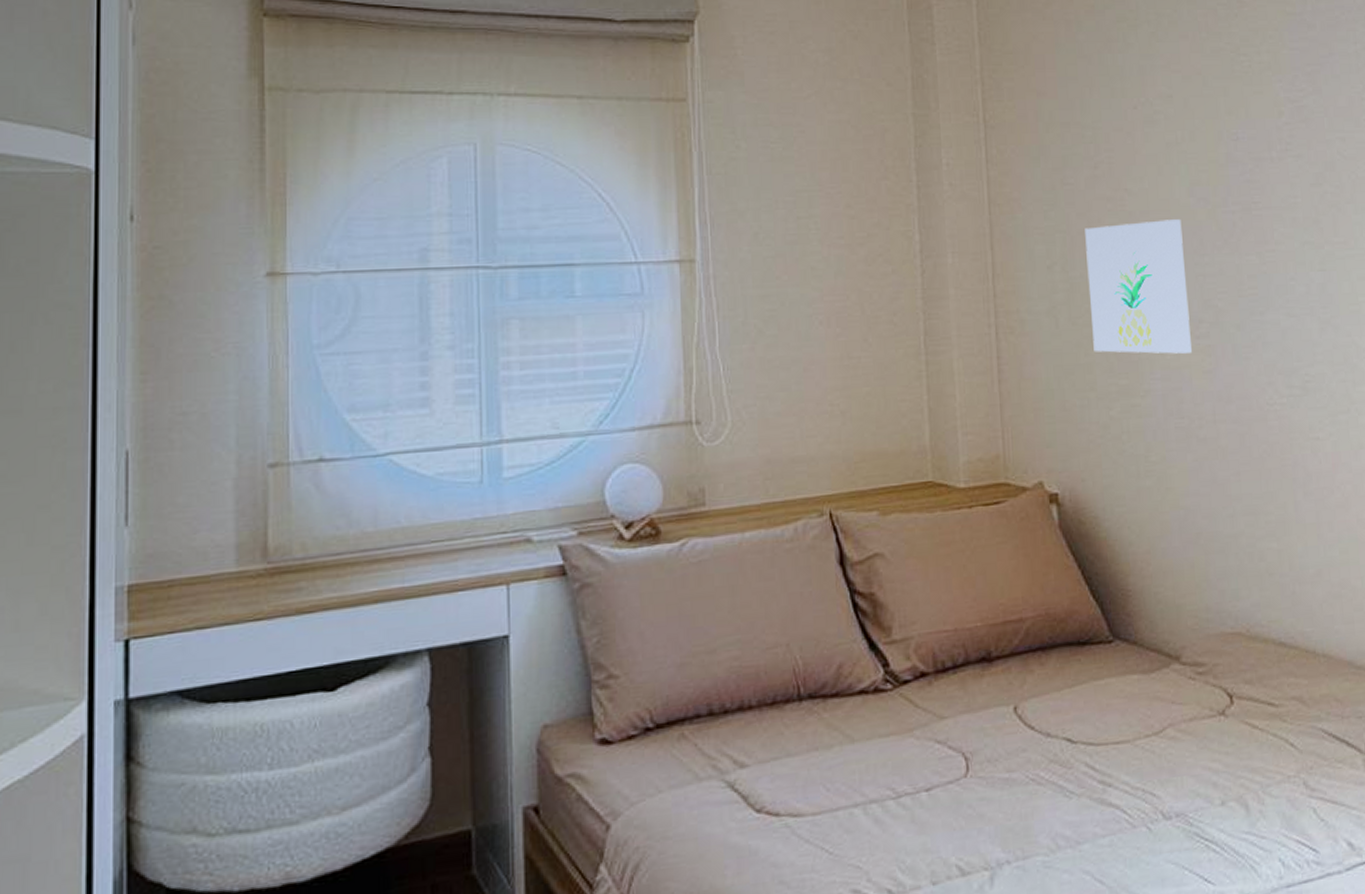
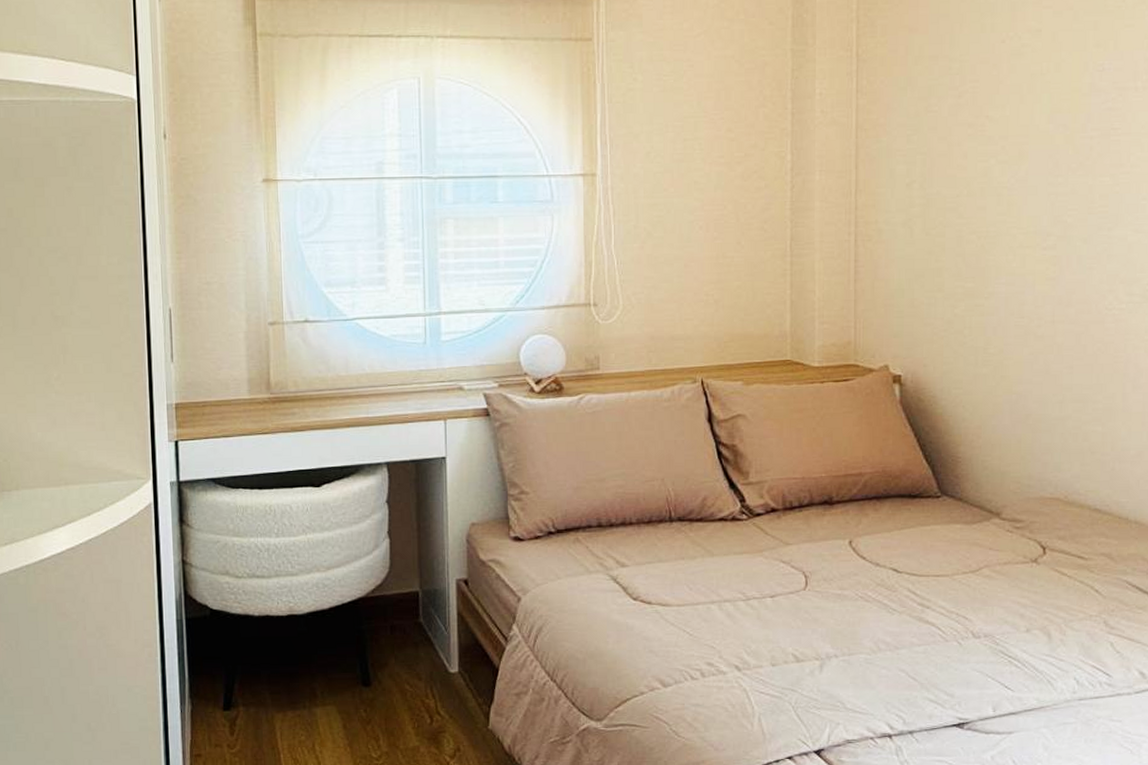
wall art: present [1085,219,1192,354] -> none [944,144,1039,262]

